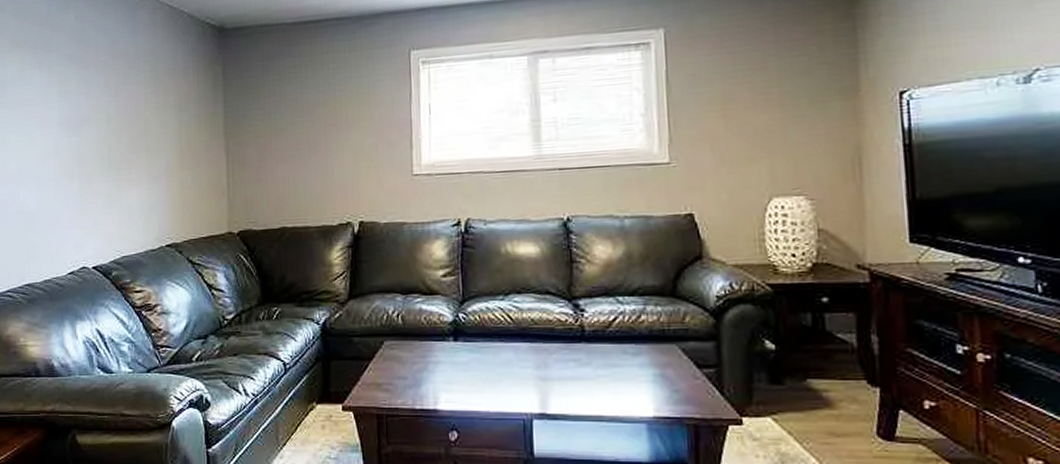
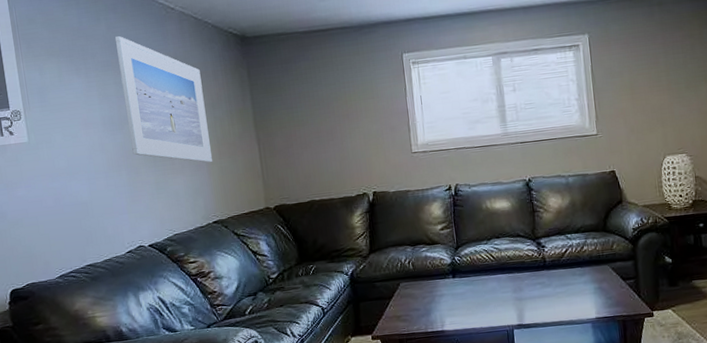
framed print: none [82,26,173,175] -> present [114,36,212,163]

